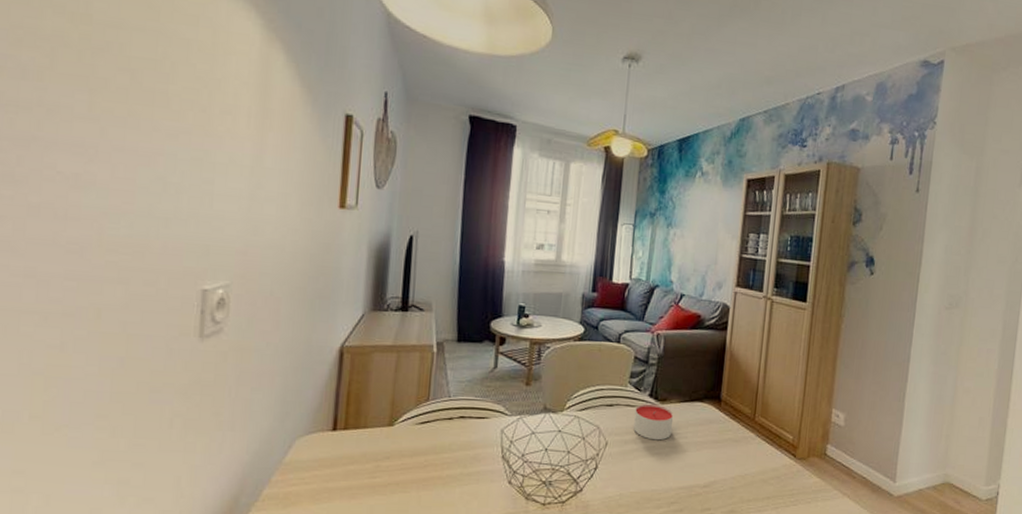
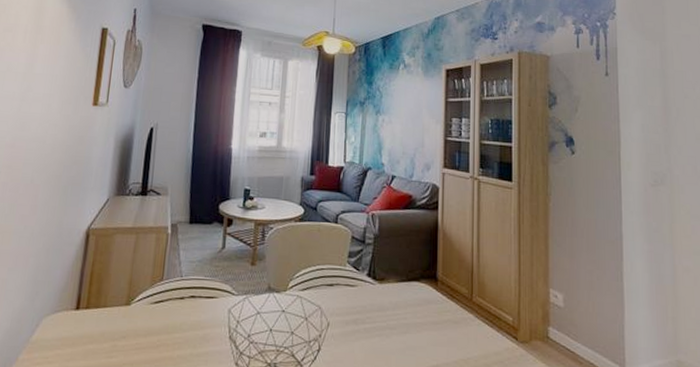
candle: present [633,403,673,441] -> none [354,283,391,321]

